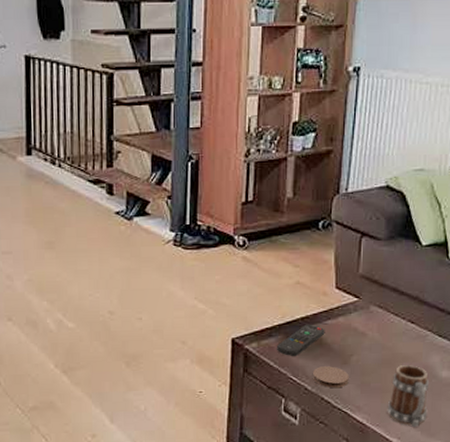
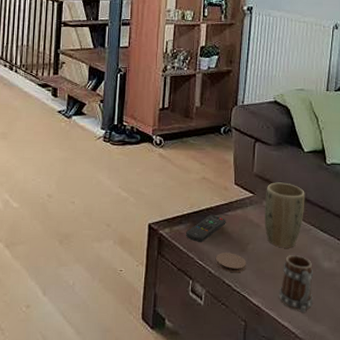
plant pot: none [372,283,422,358] -> present [265,182,305,248]

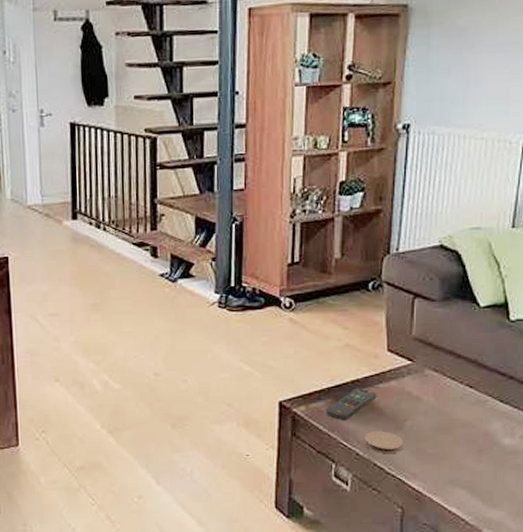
plant pot: present [265,182,305,248] -> none [427,346,481,424]
mug: present [279,255,313,313] -> none [445,431,490,498]

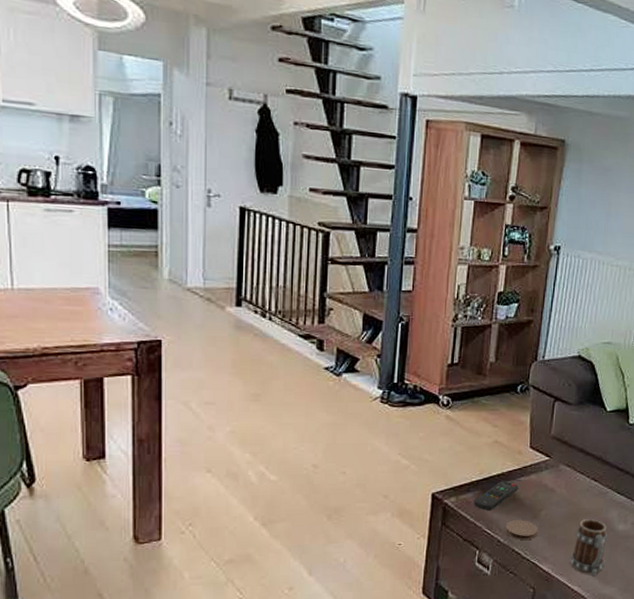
mug: none [445,431,490,498] -> present [570,519,607,577]

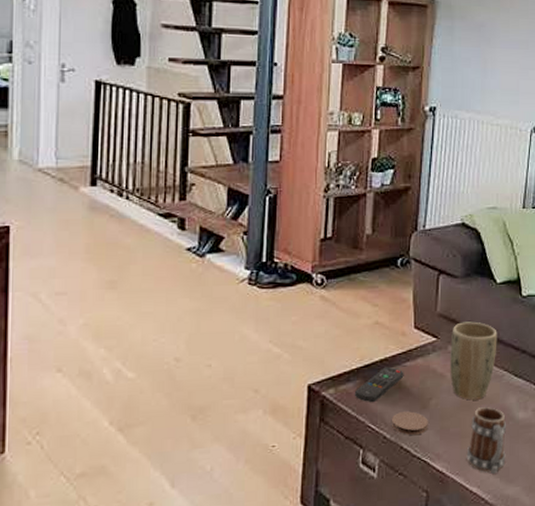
plant pot: none [560,444,605,513] -> present [450,321,497,400]

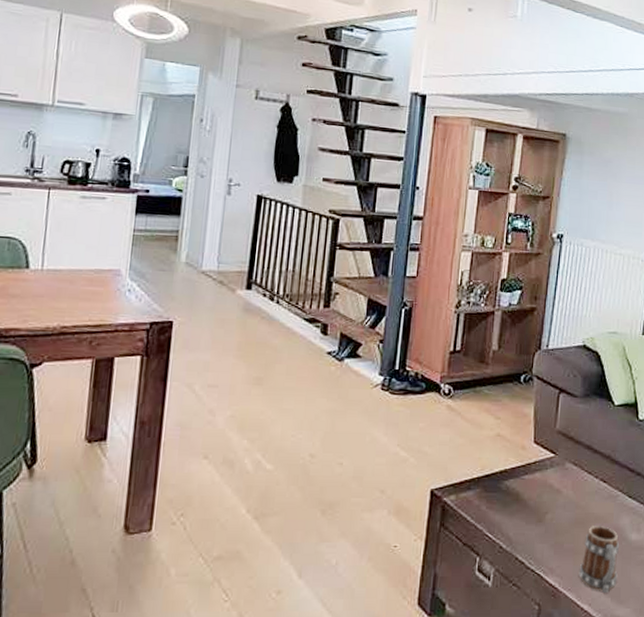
remote control: present [355,366,404,402] -> none [475,478,522,511]
coaster: present [391,411,428,436] -> none [507,524,543,548]
plant pot: present [450,321,497,400] -> none [566,440,614,518]

